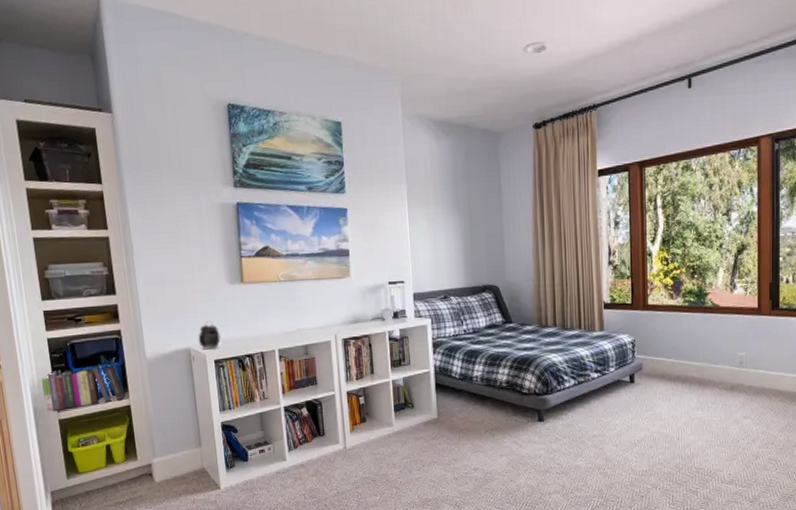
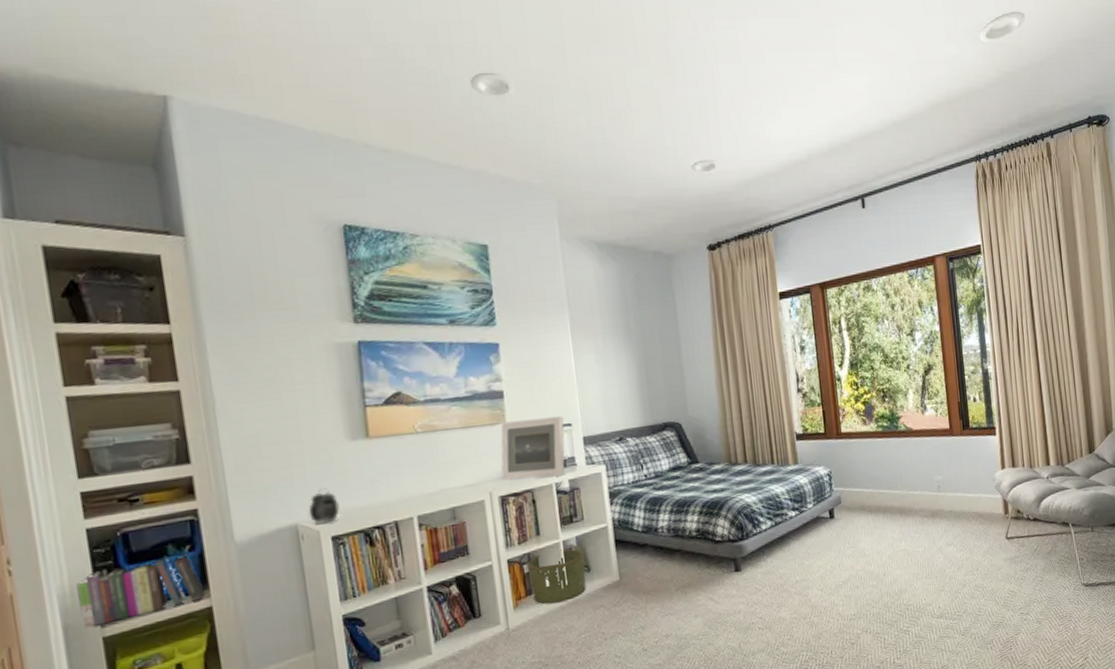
picture frame: none [345,274,398,326] -> present [501,416,566,481]
basket: none [362,388,410,431] -> present [526,549,586,604]

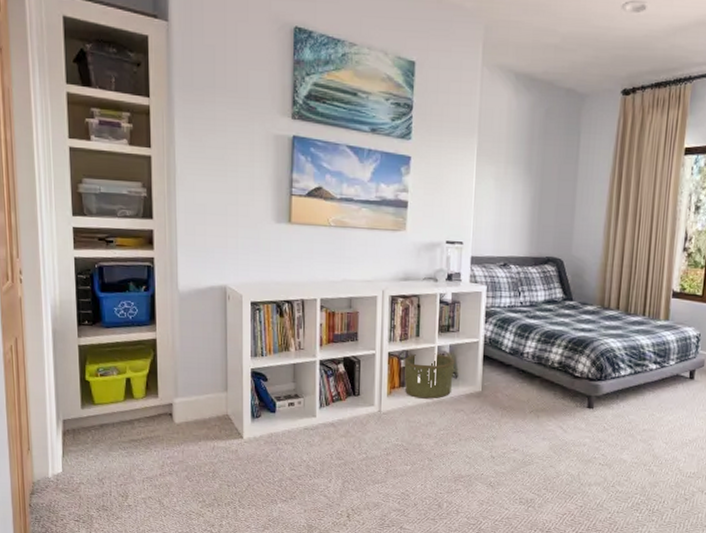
books: present [76,554,205,629] -> none [64,292,153,336]
alarm clock: present [308,488,340,524] -> none [236,259,260,290]
picture frame: present [501,416,566,481] -> none [395,230,457,288]

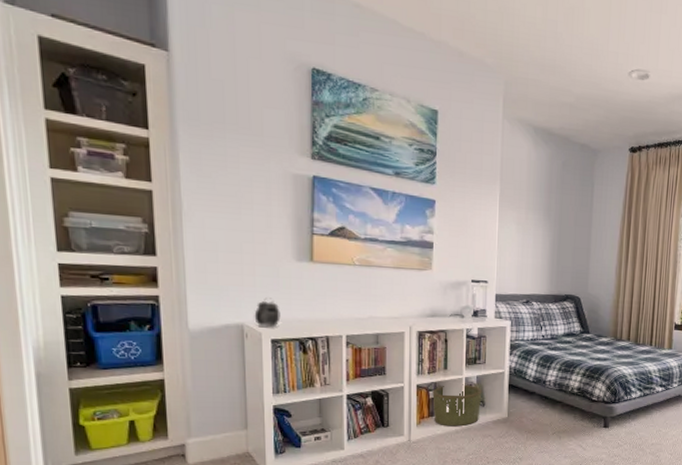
alarm clock: none [236,259,260,290] -> present [254,297,281,328]

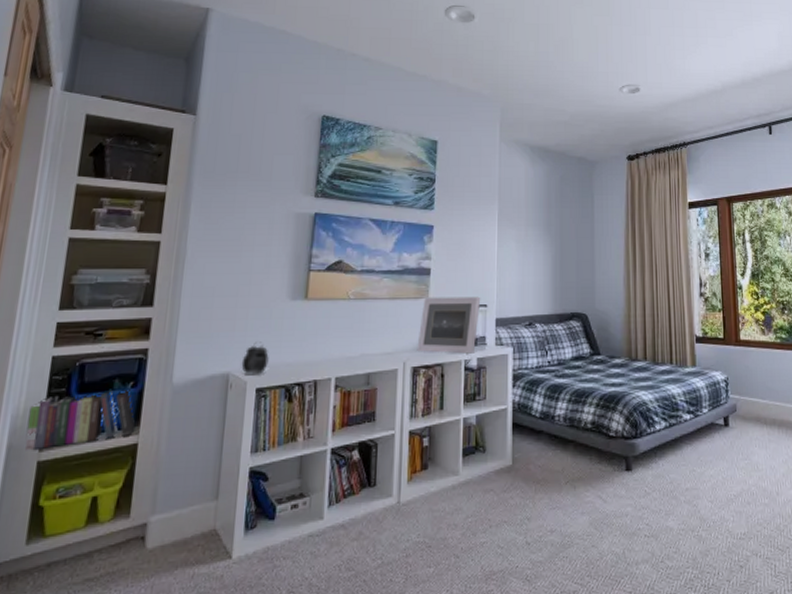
books: none [50,331,159,379] -> present [25,390,136,451]
picture frame: none [422,269,482,324] -> present [417,296,481,354]
basket: present [432,385,482,427] -> none [426,427,483,481]

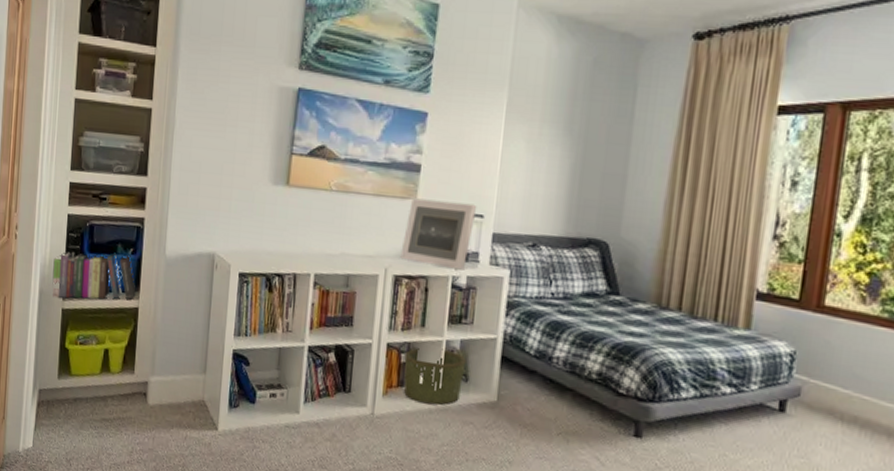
alarm clock: present [241,342,269,376] -> none [225,225,251,260]
basket: none [426,427,483,481] -> present [404,346,466,405]

